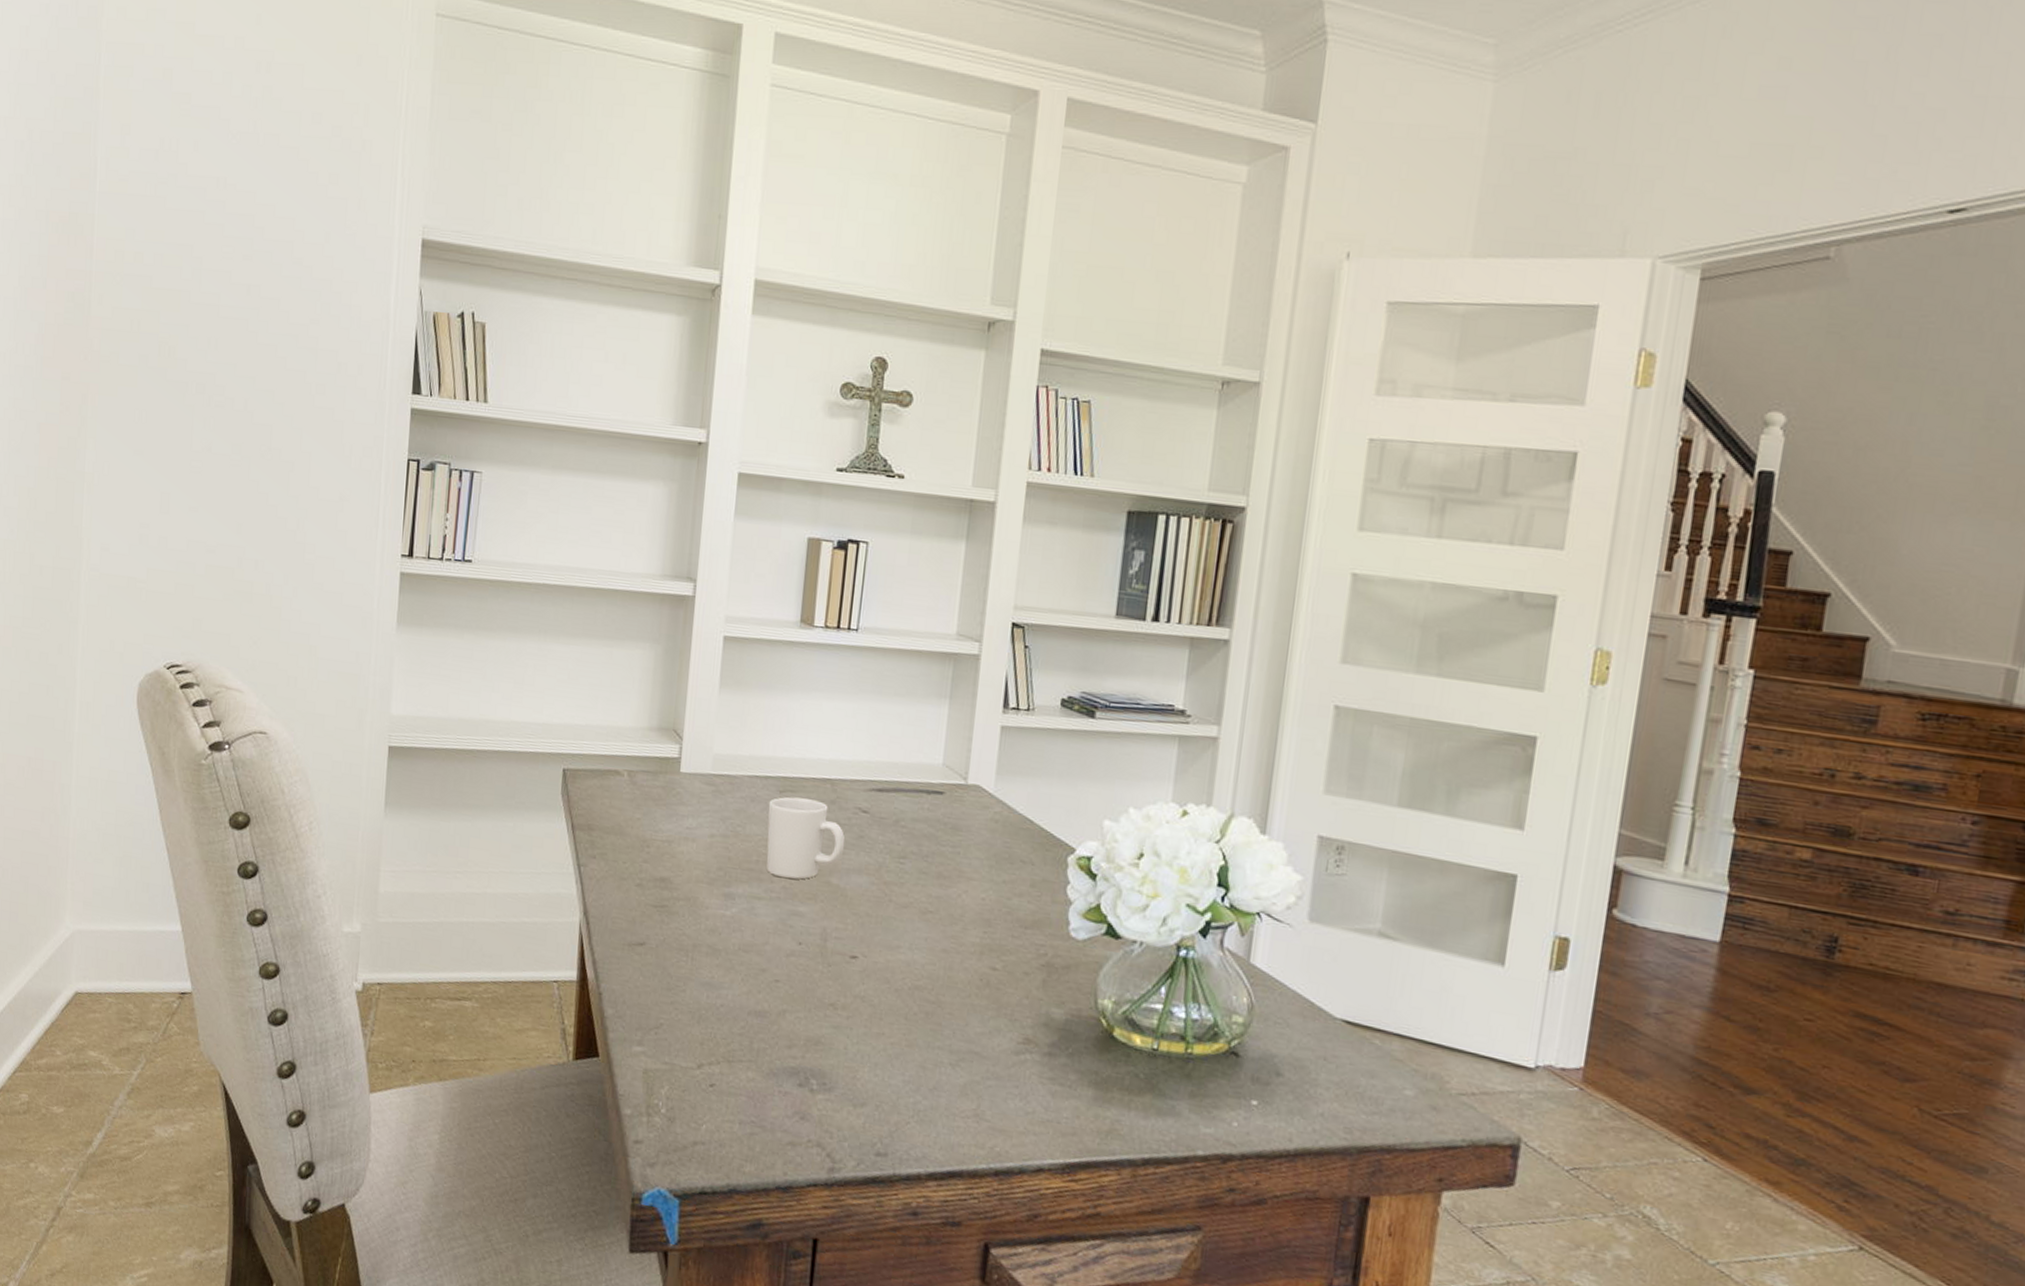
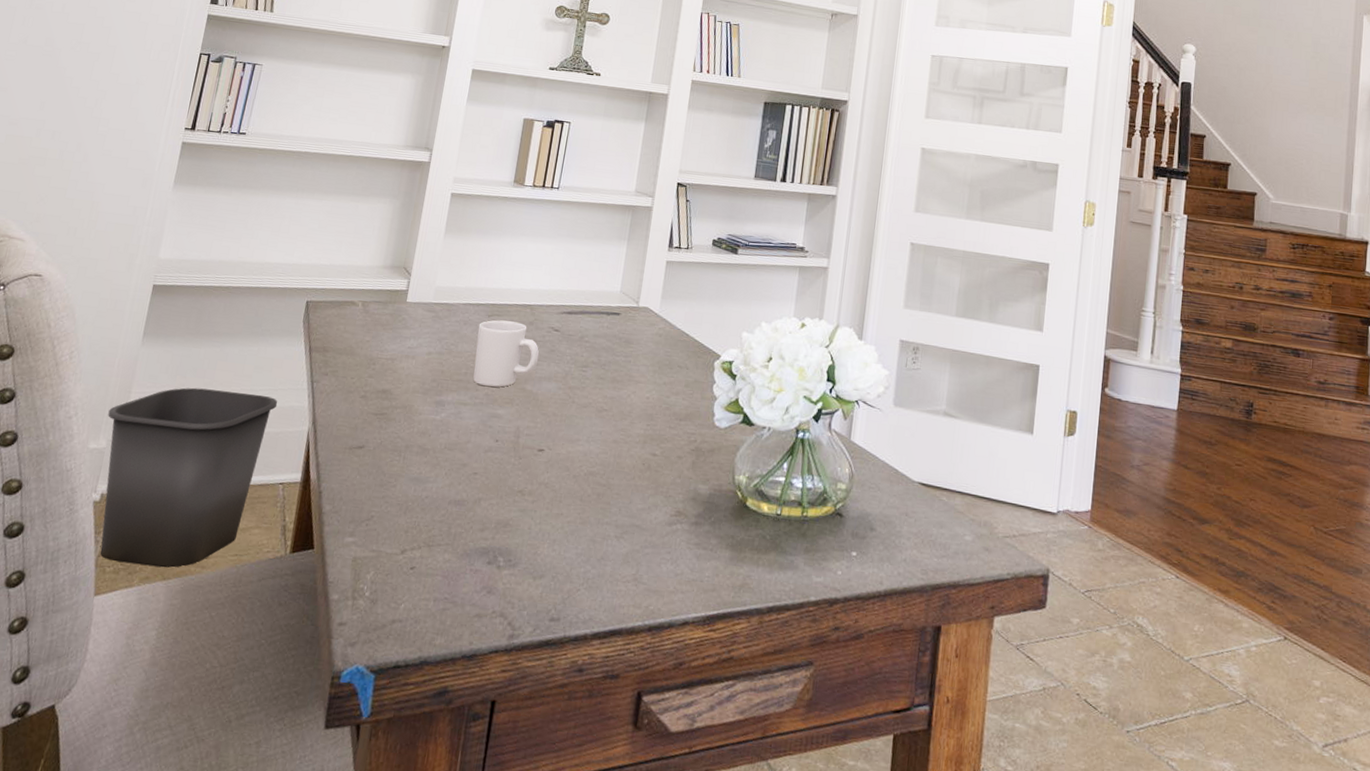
waste bin: none [358,867,543,1068] -> present [100,387,278,568]

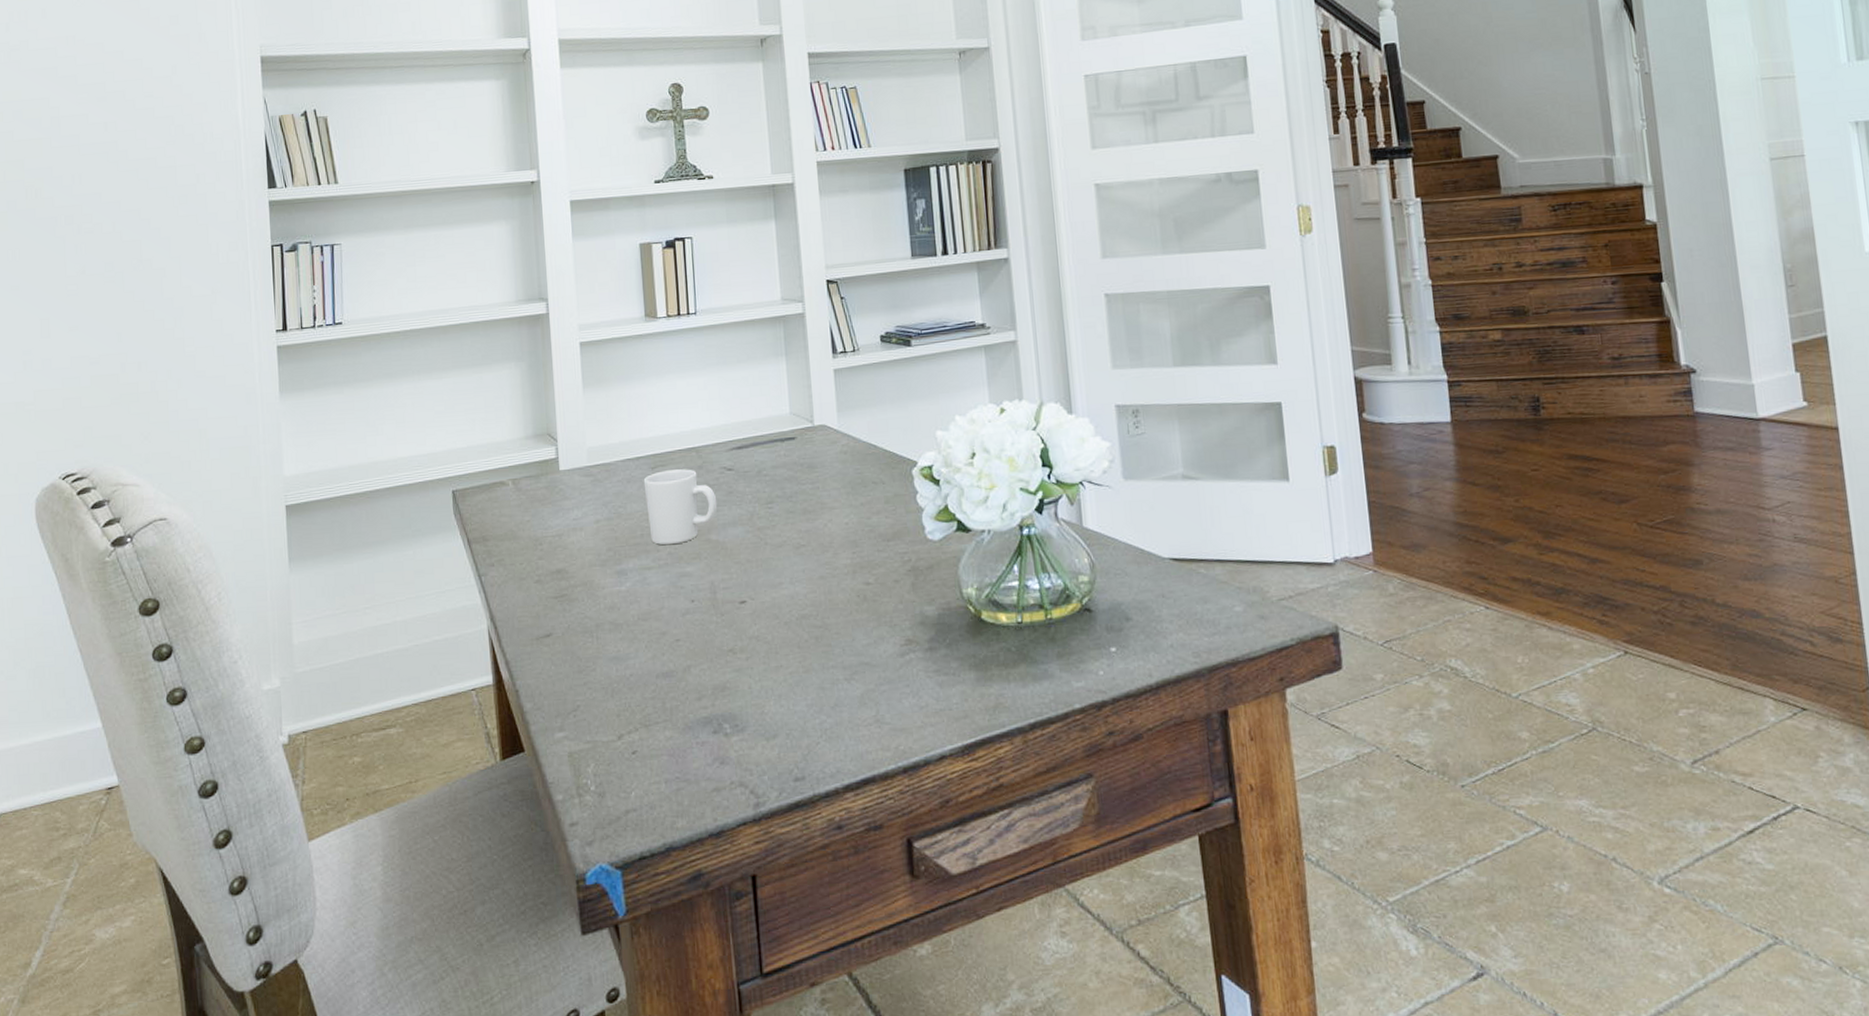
waste bin: present [100,387,278,568] -> none [273,600,449,803]

